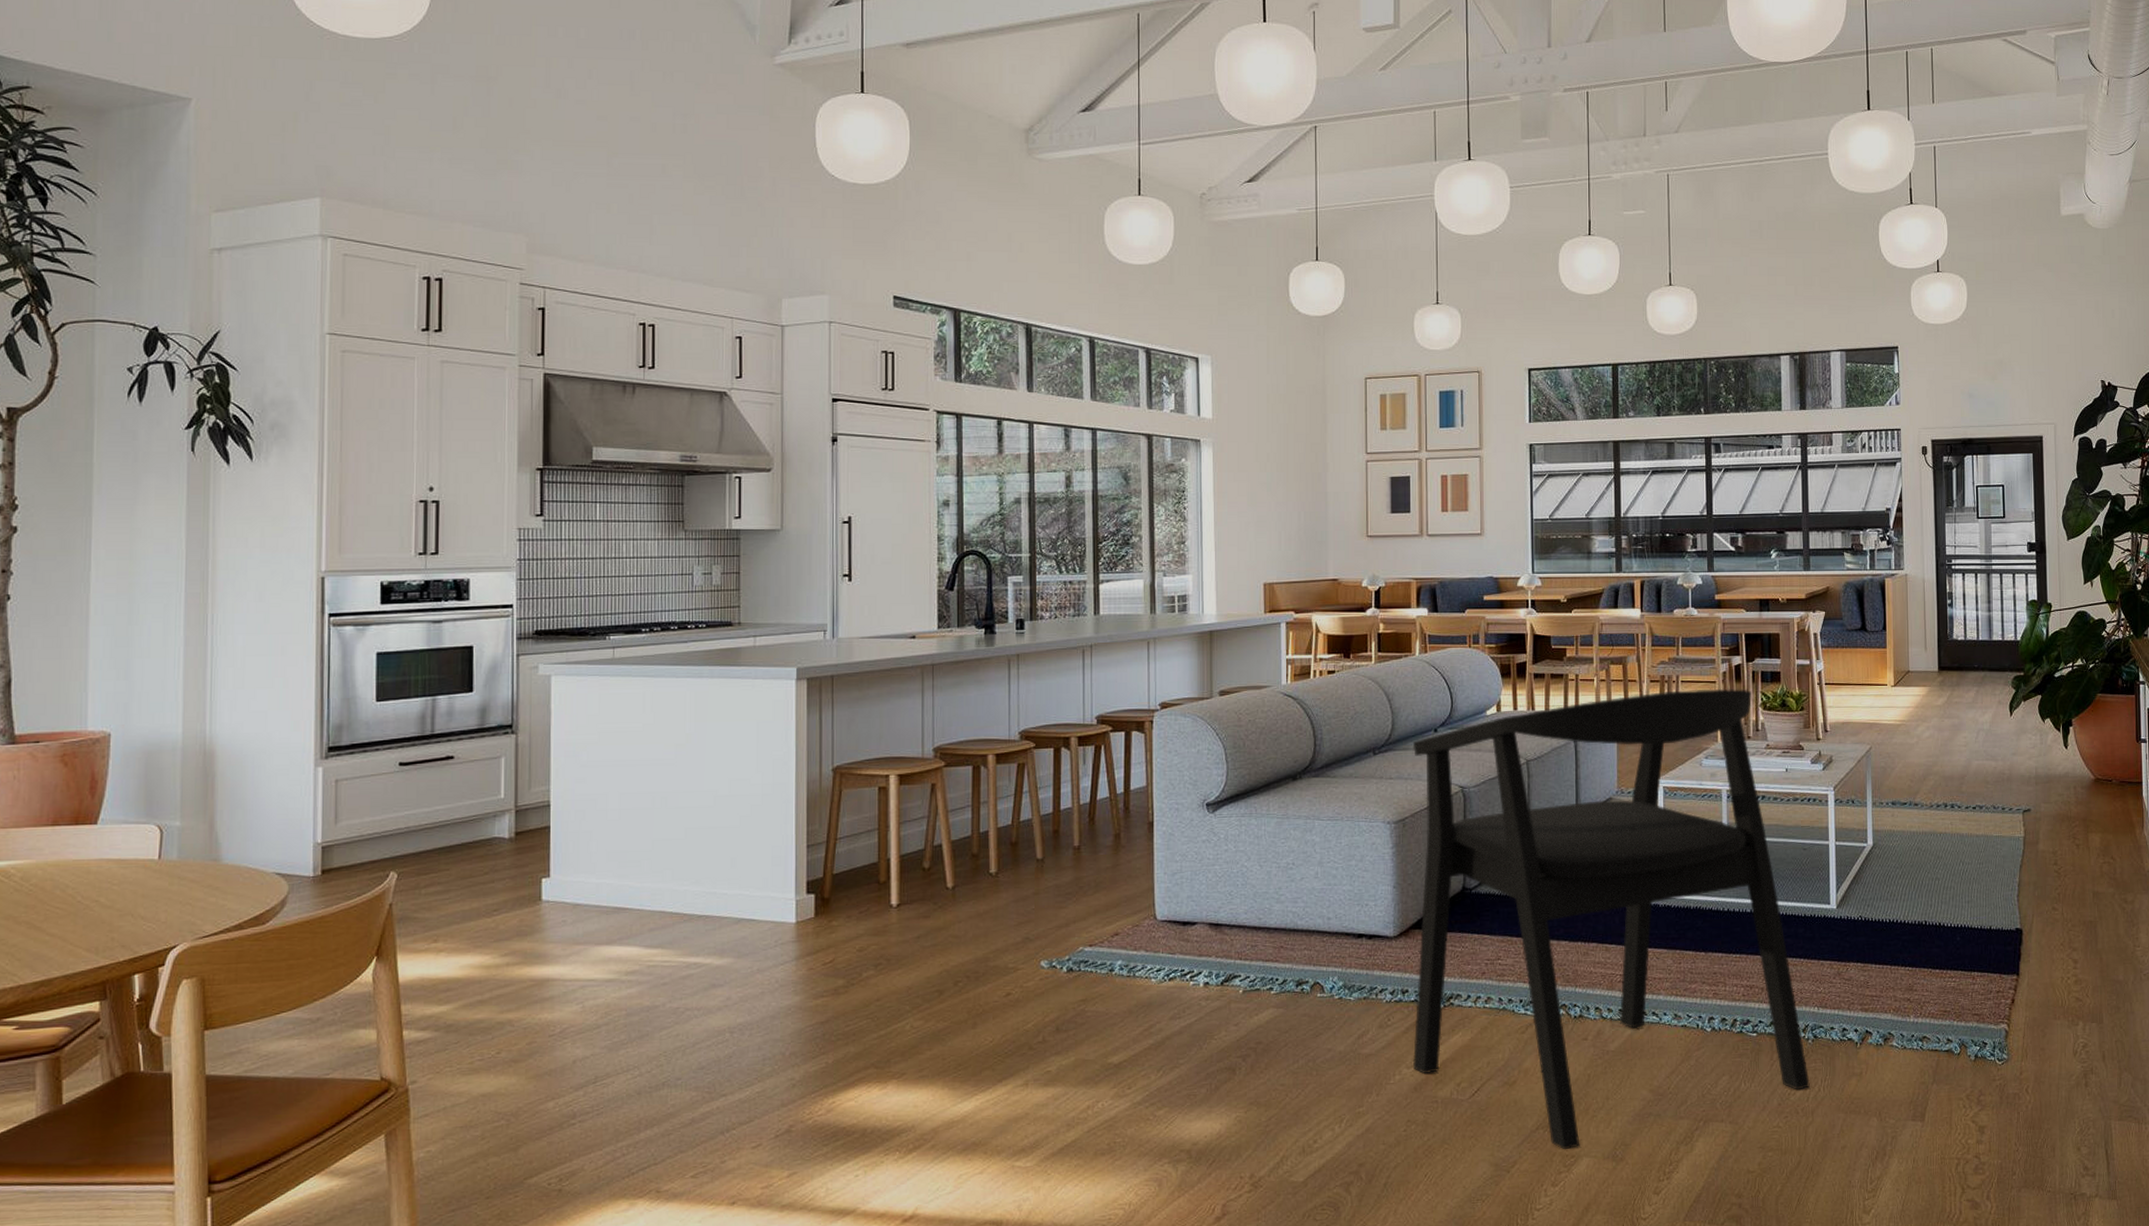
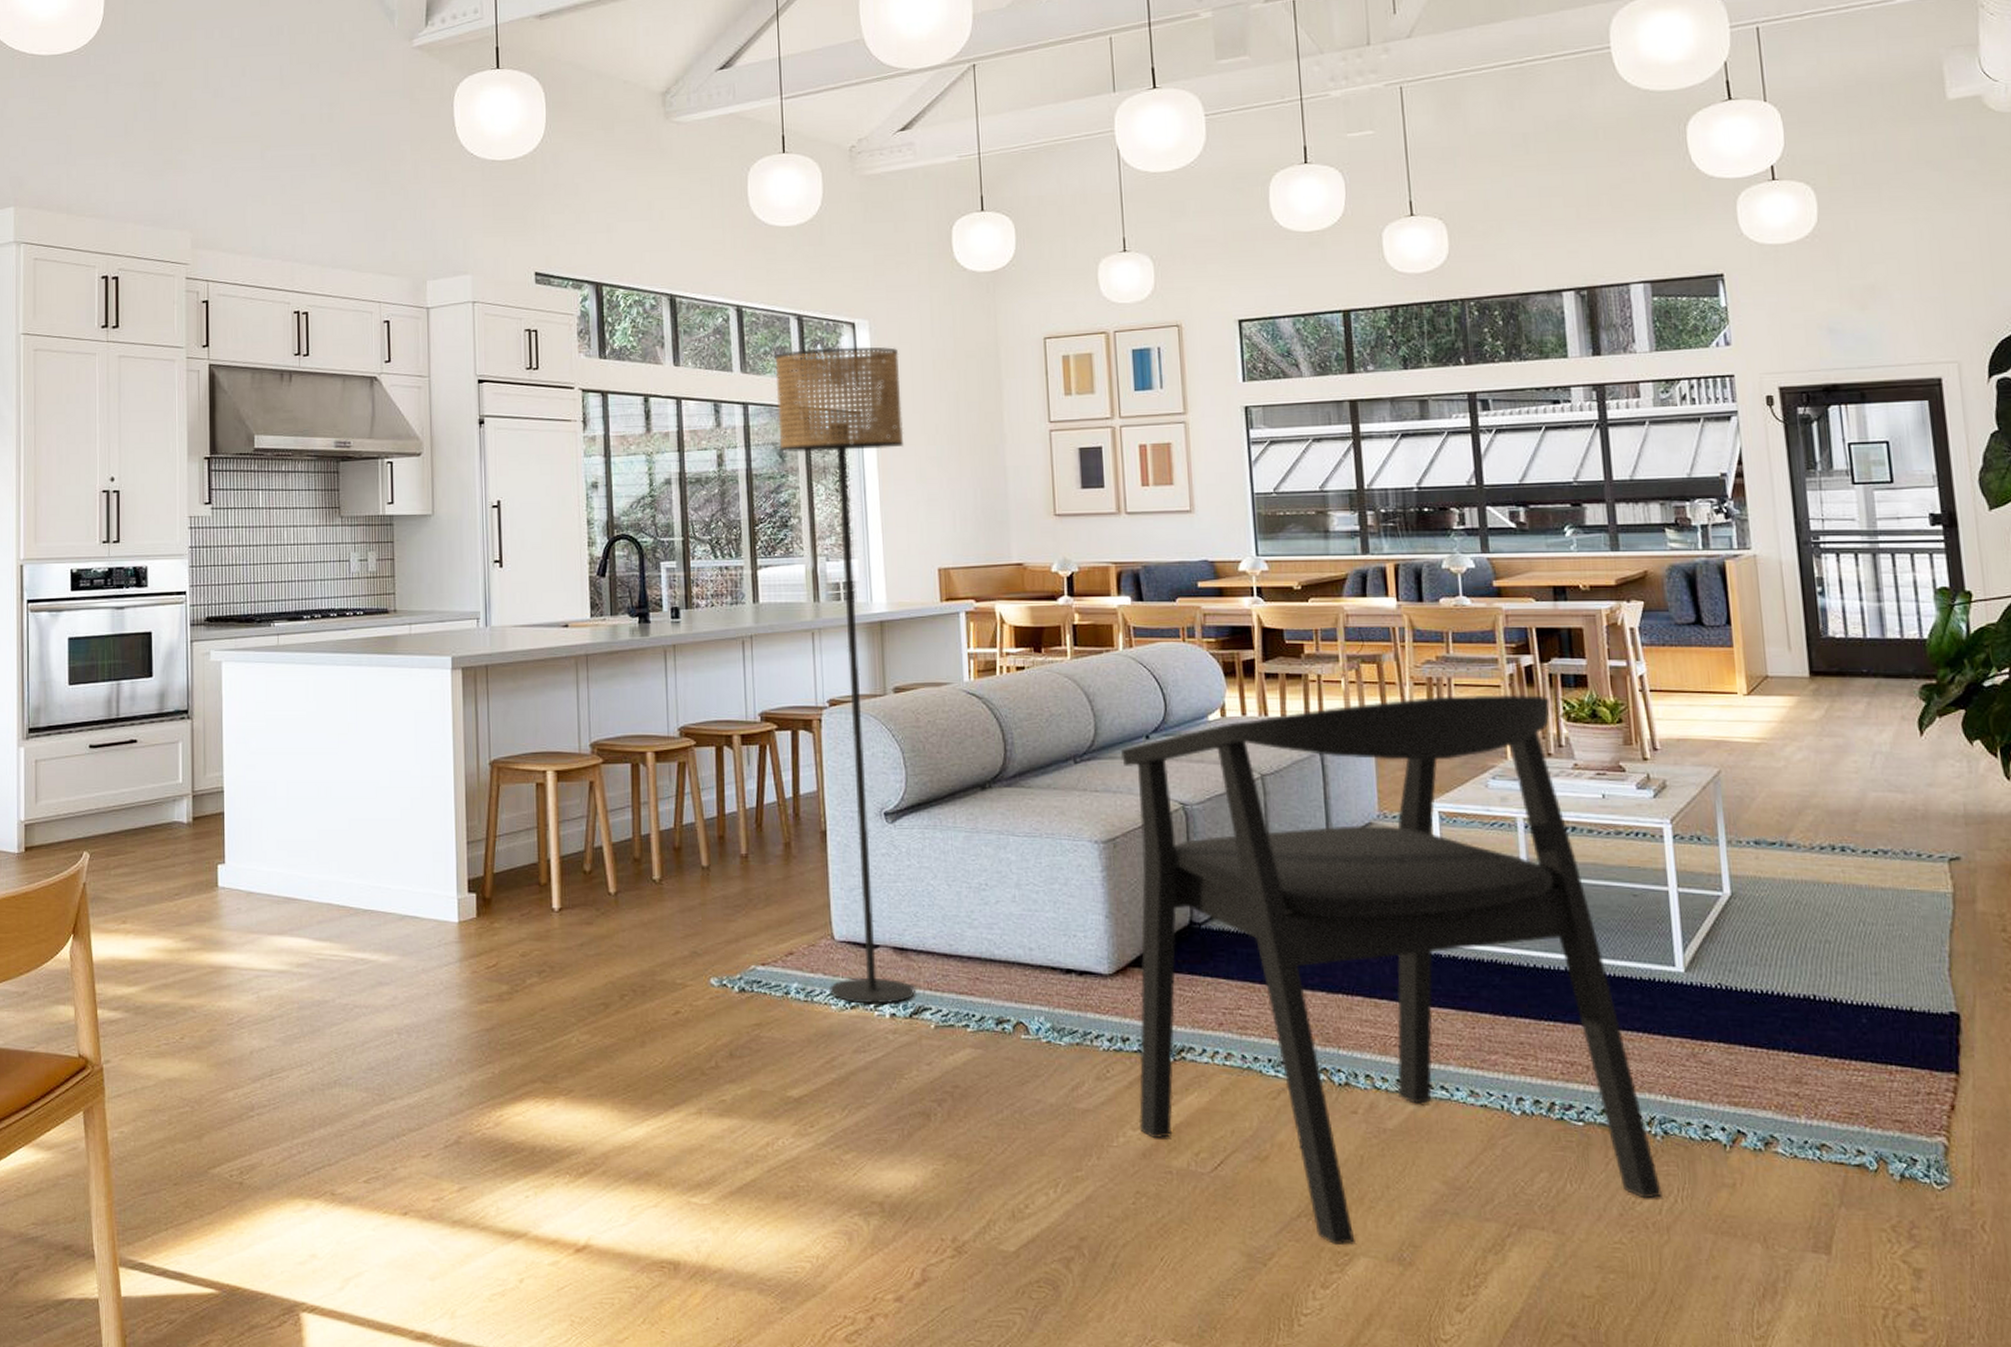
floor lamp: none [1123,380,1239,976] -> present [775,347,915,1004]

